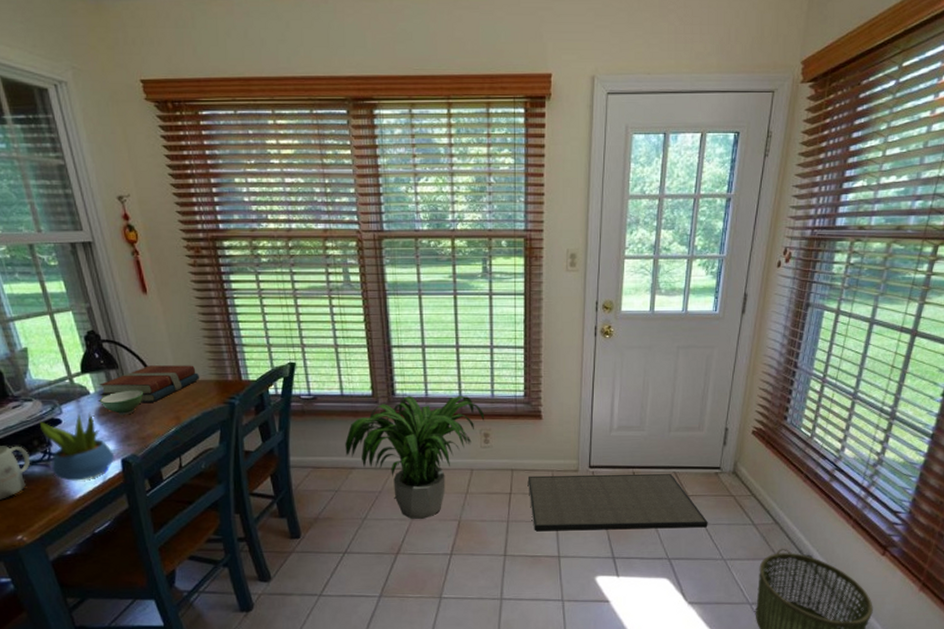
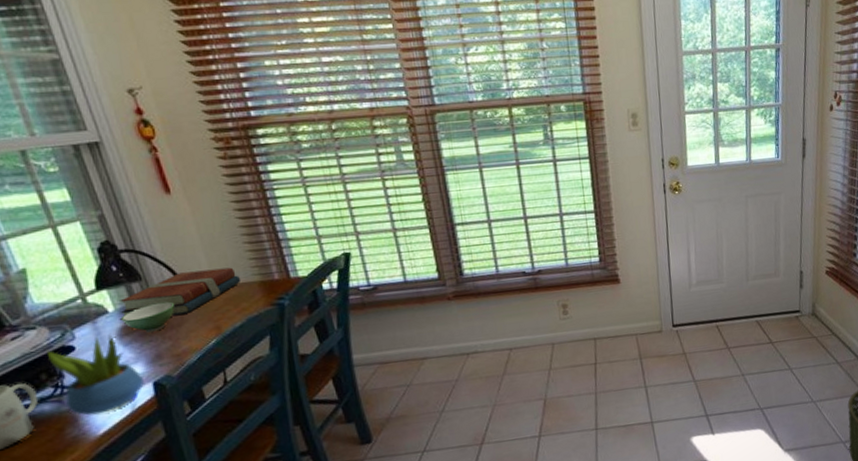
potted plant: present [345,395,485,520] -> none [413,267,562,405]
doormat: present [527,474,708,530] -> none [611,323,795,399]

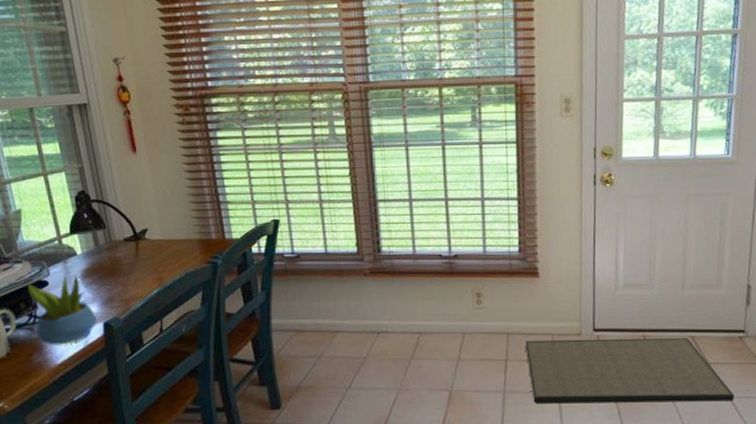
books: present [119,267,242,315] -> none [85,224,184,263]
bowl: present [120,301,175,333] -> none [85,250,129,276]
doormat: none [611,323,795,399] -> present [525,338,734,403]

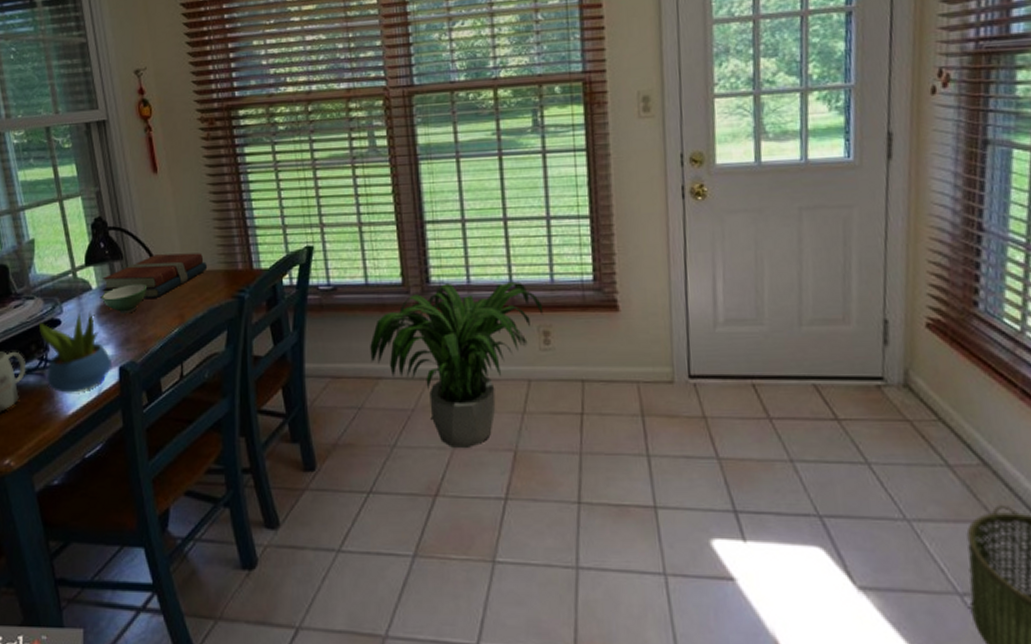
books: none [85,224,184,263] -> present [101,253,208,298]
bowl: none [85,250,129,276] -> present [101,283,148,314]
potted plant: none [329,251,477,390] -> present [370,281,544,449]
doormat: present [525,338,734,403] -> none [604,387,875,469]

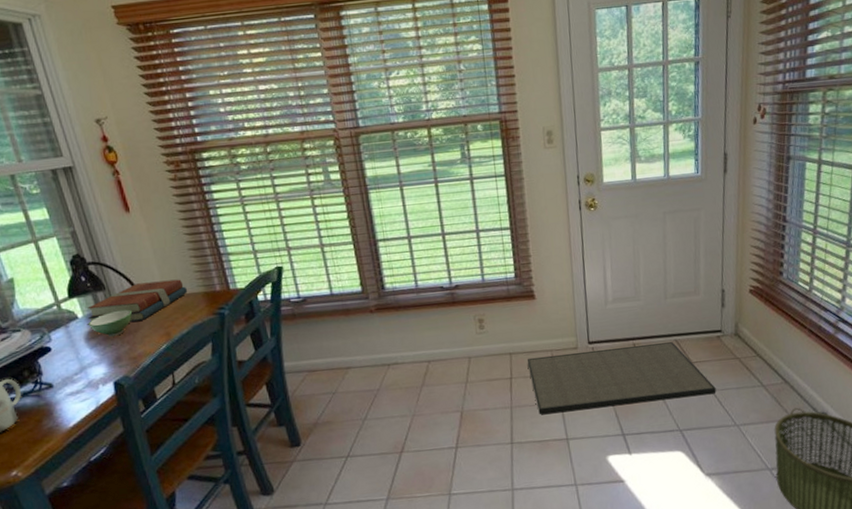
succulent plant: present [38,310,112,393] -> none [28,336,106,410]
potted plant: present [370,281,544,449] -> none [338,282,478,415]
doormat: none [604,387,875,469] -> present [526,342,716,414]

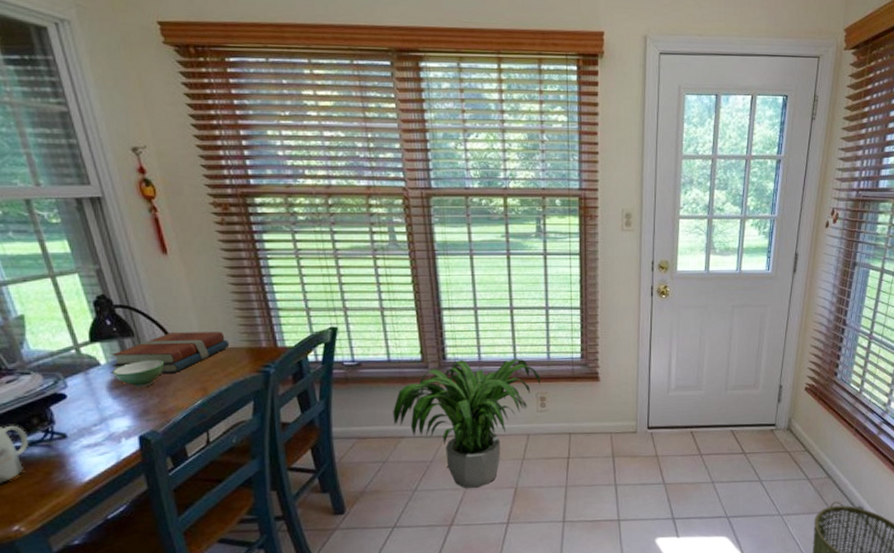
potted plant: none [338,282,478,415] -> present [393,358,541,489]
doormat: present [526,342,716,414] -> none [585,432,765,495]

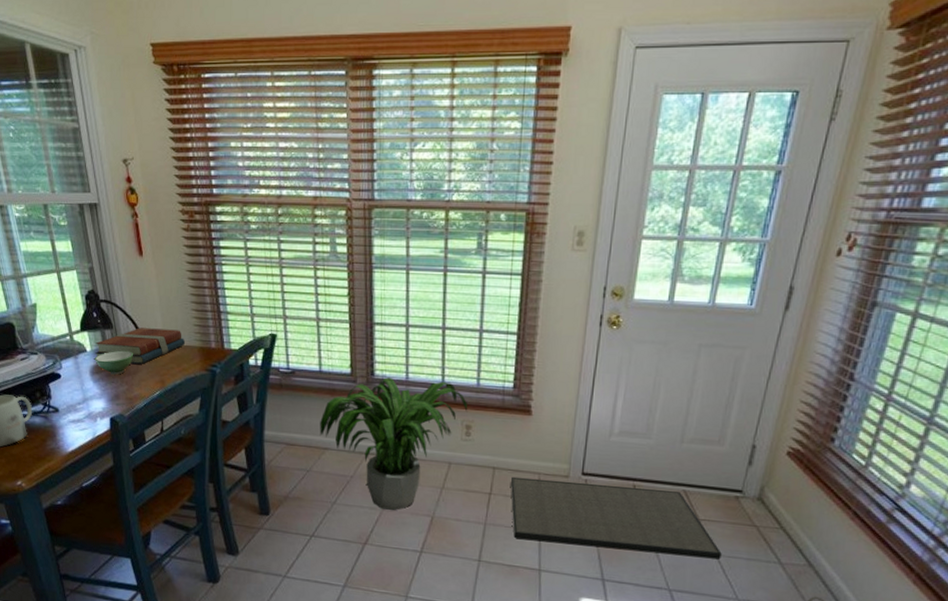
doormat: none [585,432,765,495] -> present [510,476,722,560]

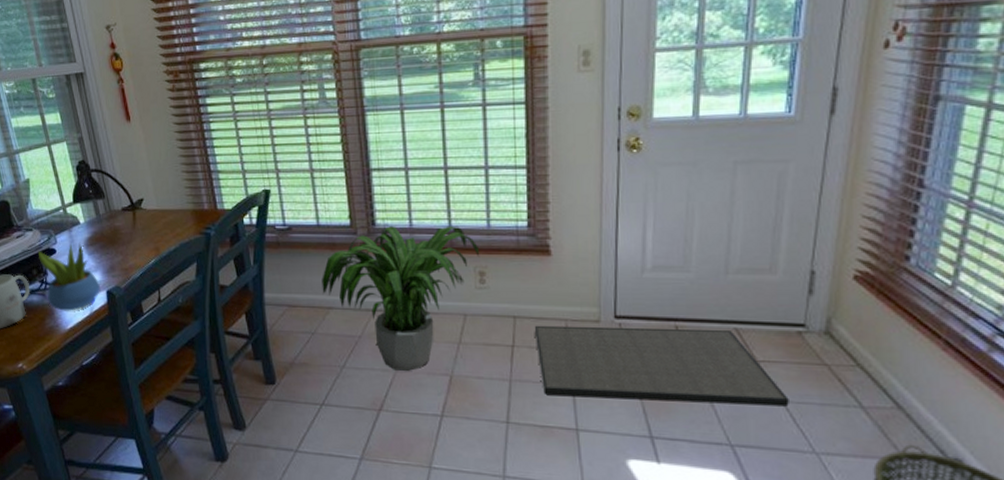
succulent plant: none [42,369,104,435] -> present [37,242,100,311]
books: present [94,327,186,364] -> none [88,194,178,232]
bowl: present [94,350,134,375] -> none [88,219,127,245]

